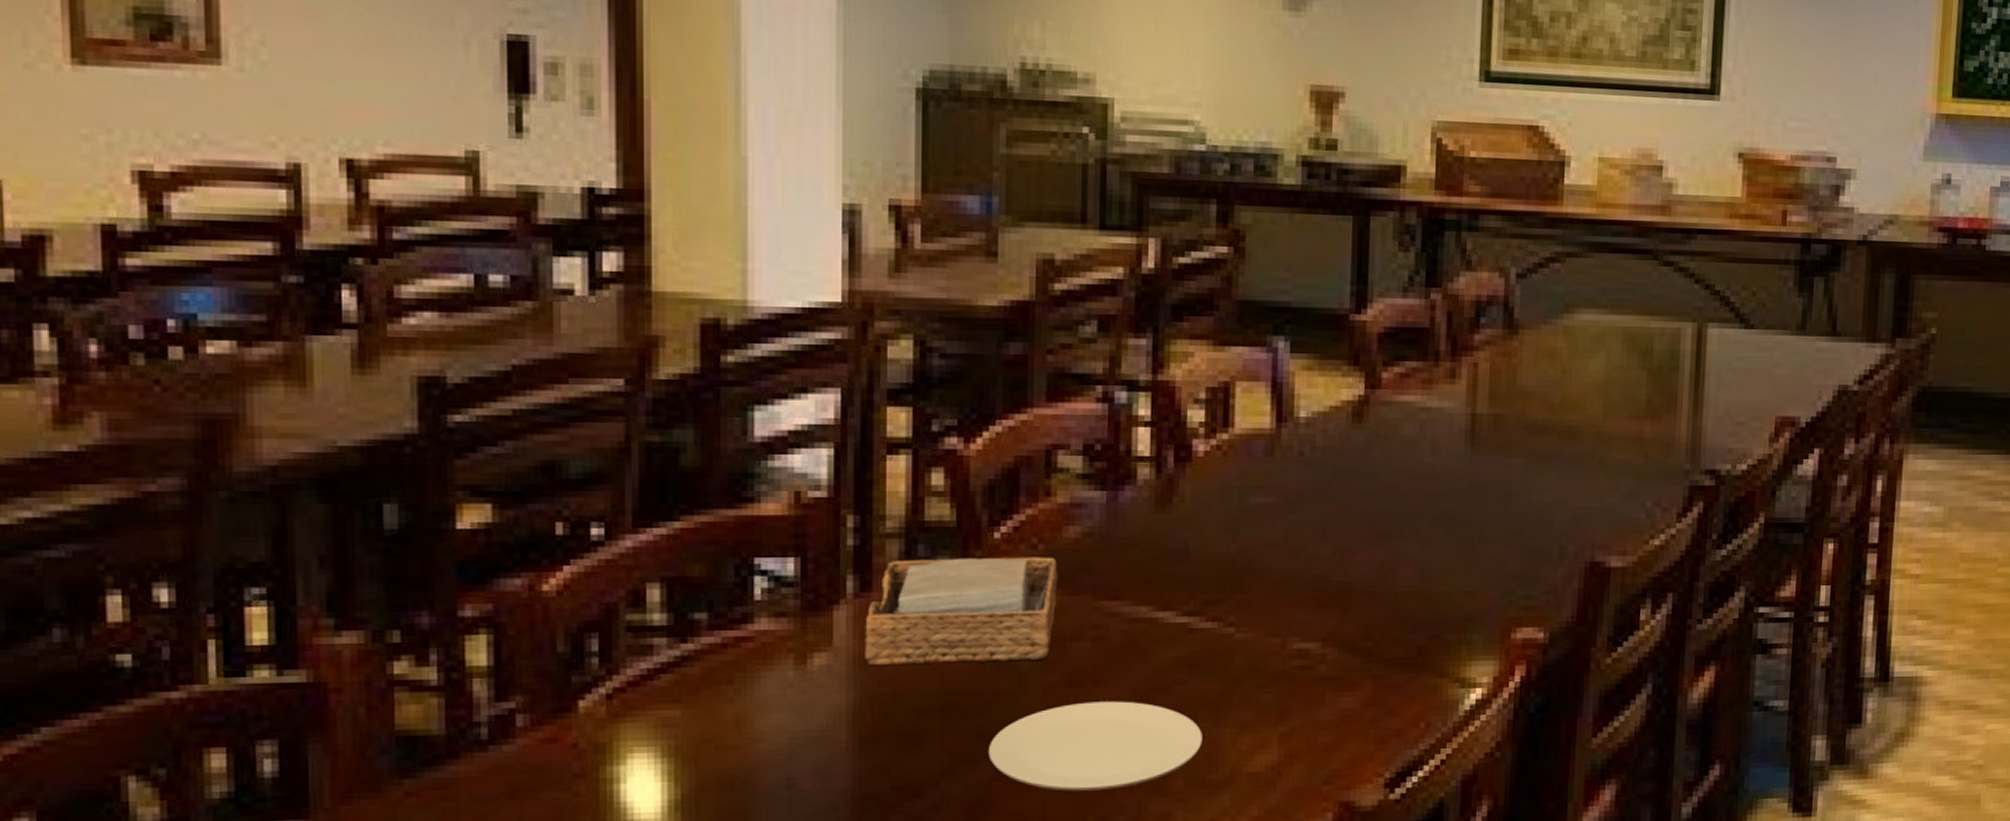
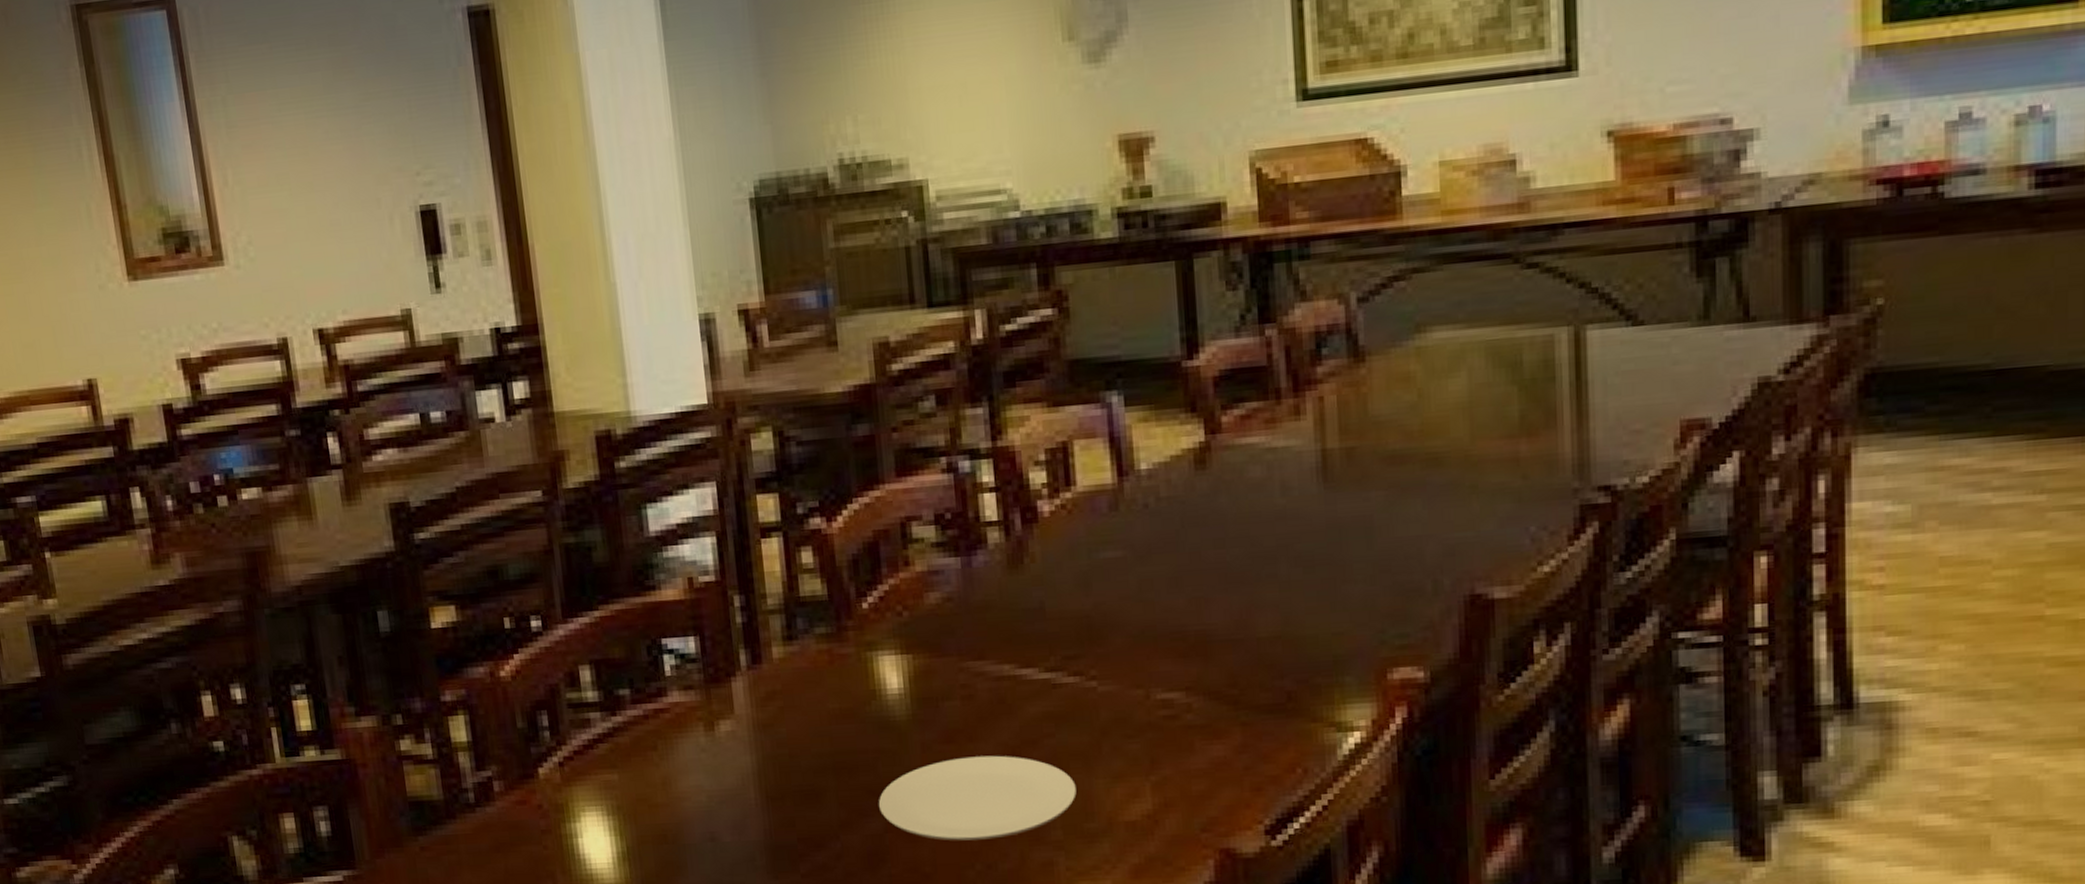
napkin holder: present [865,557,1058,665] -> none [759,622,925,730]

